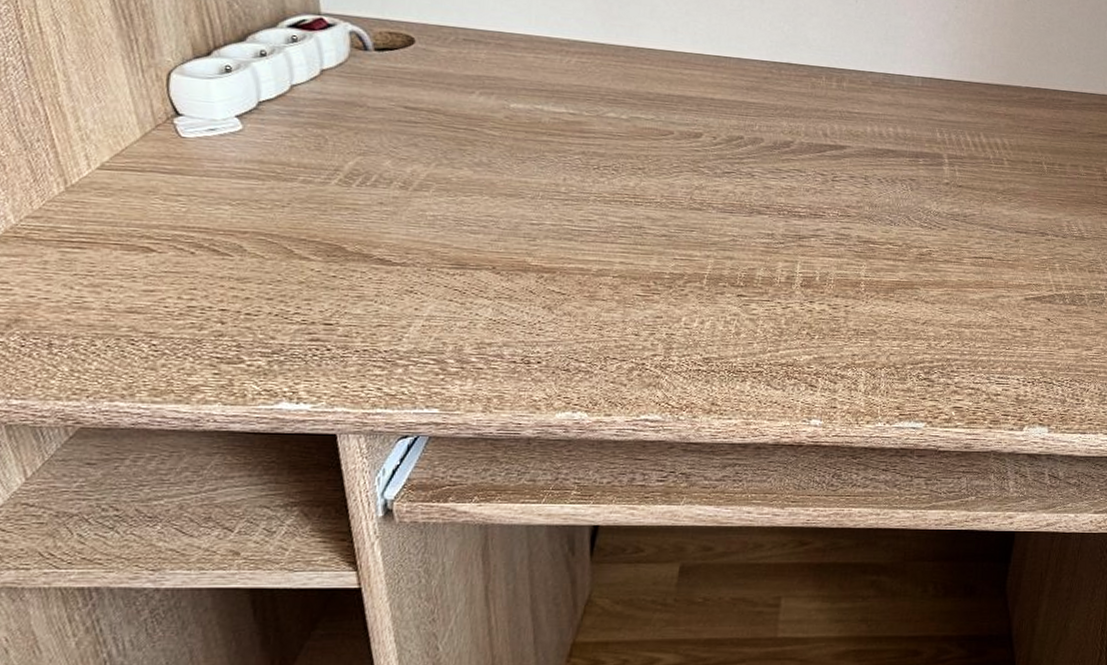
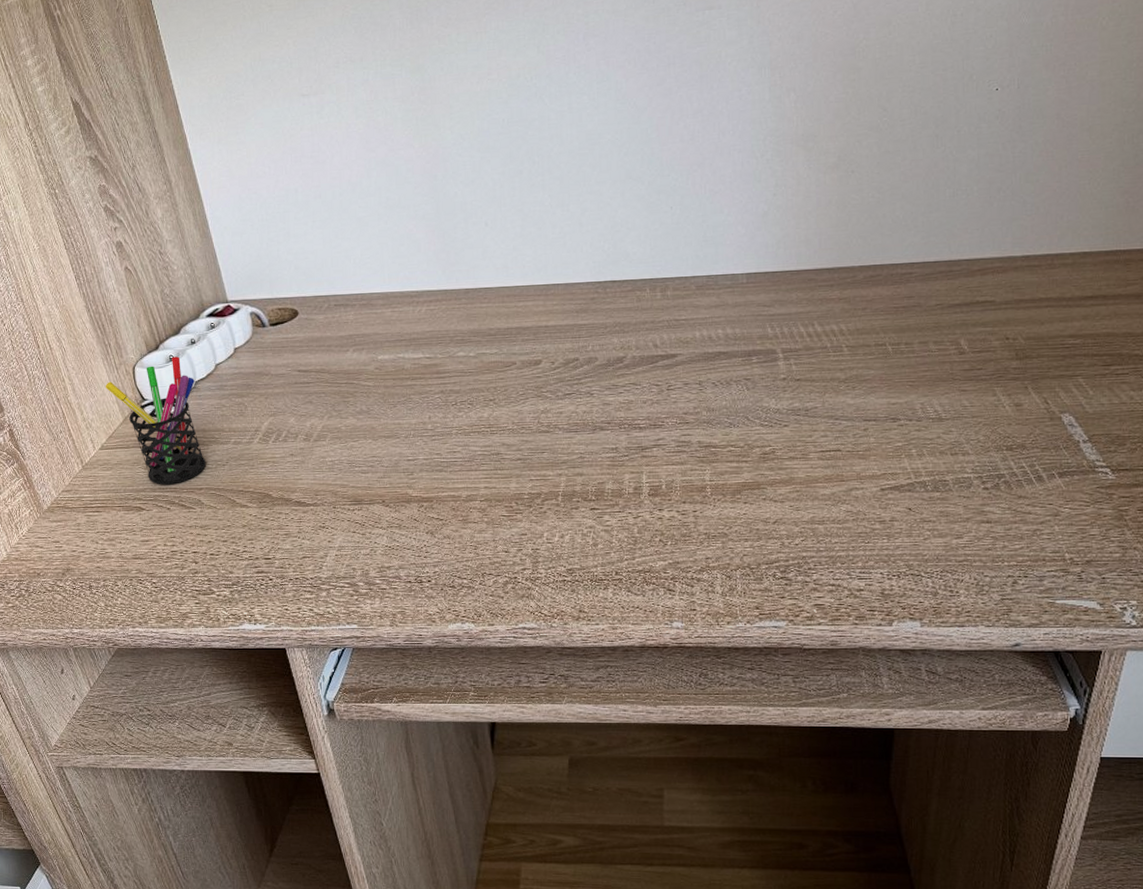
pen holder: none [120,67,258,224] -> present [105,356,206,485]

